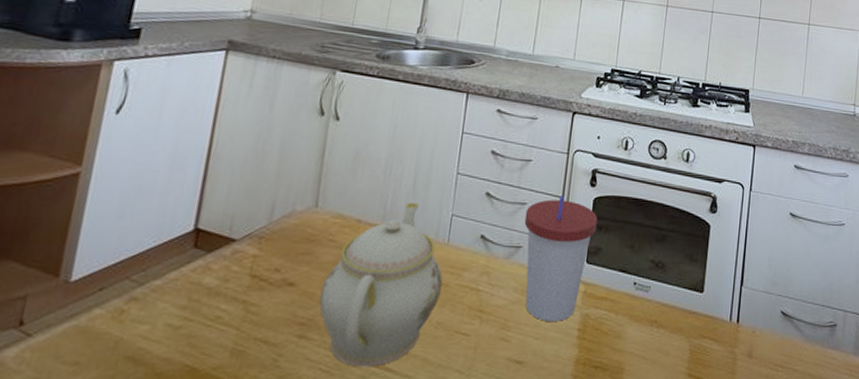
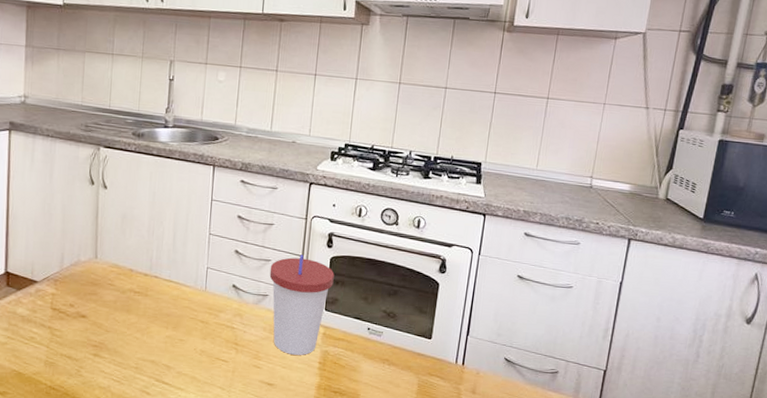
teapot: present [319,203,443,367] -> none [106,257,204,380]

